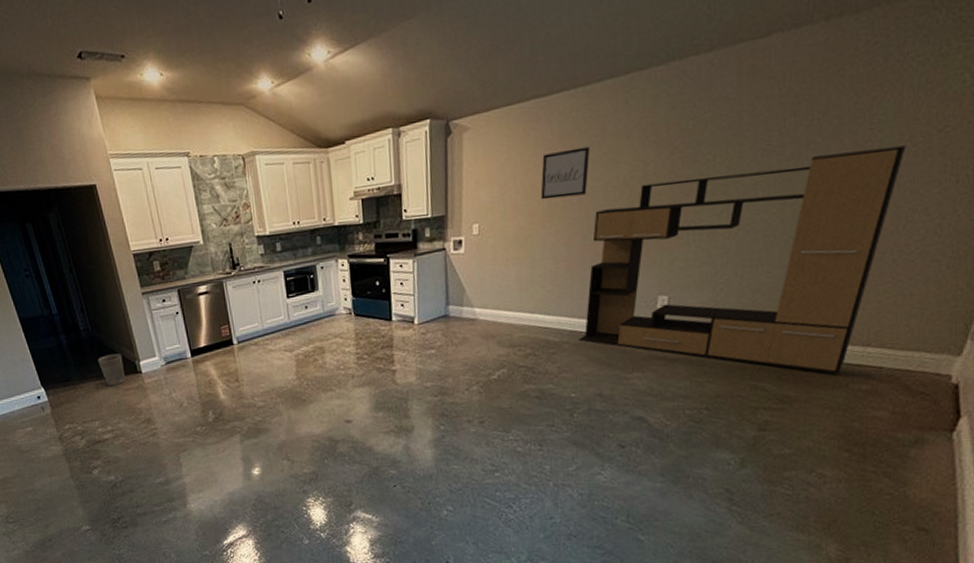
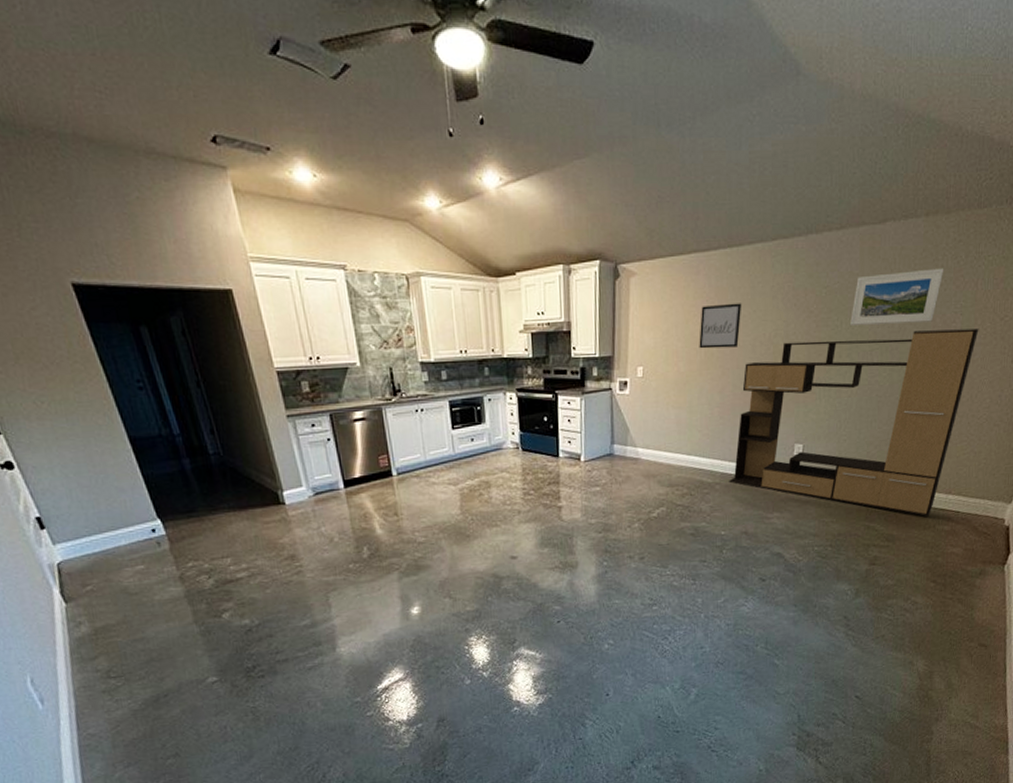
wastebasket: present [97,353,126,386] -> none [230,482,265,519]
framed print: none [726,78,854,158] -> present [850,268,944,325]

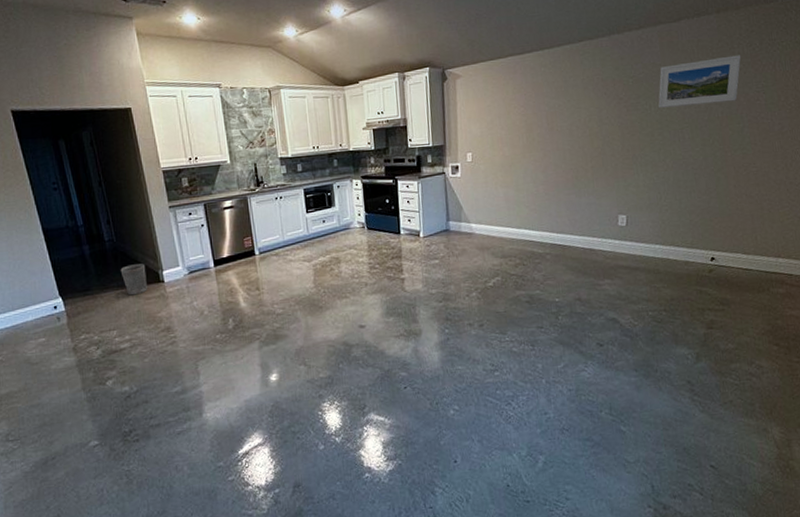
wastebasket: none [230,482,265,519] -> present [120,263,147,296]
wall art: present [699,303,742,349] -> none [520,95,557,135]
media console: present [729,328,979,517] -> none [558,104,784,280]

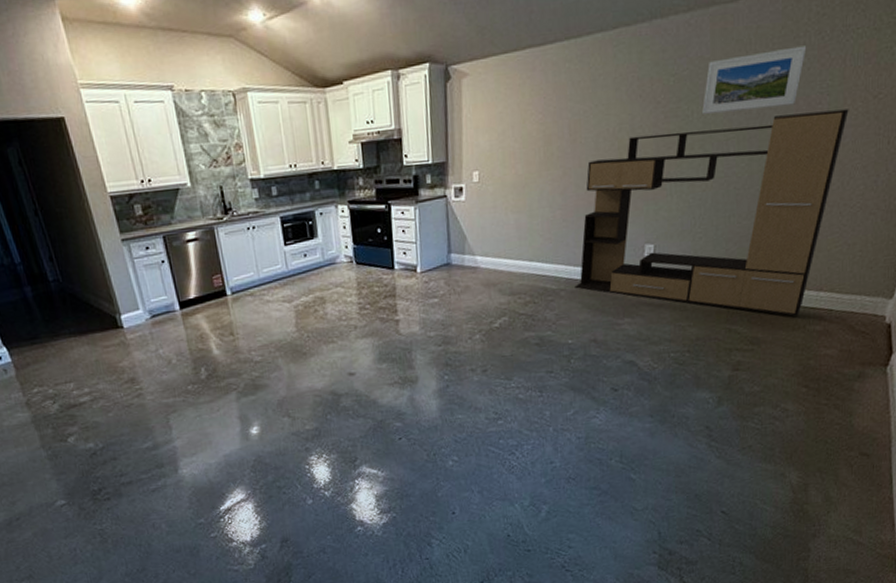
wastebasket: present [120,263,147,296] -> none [71,307,105,344]
media console: none [558,104,784,280] -> present [575,109,849,317]

